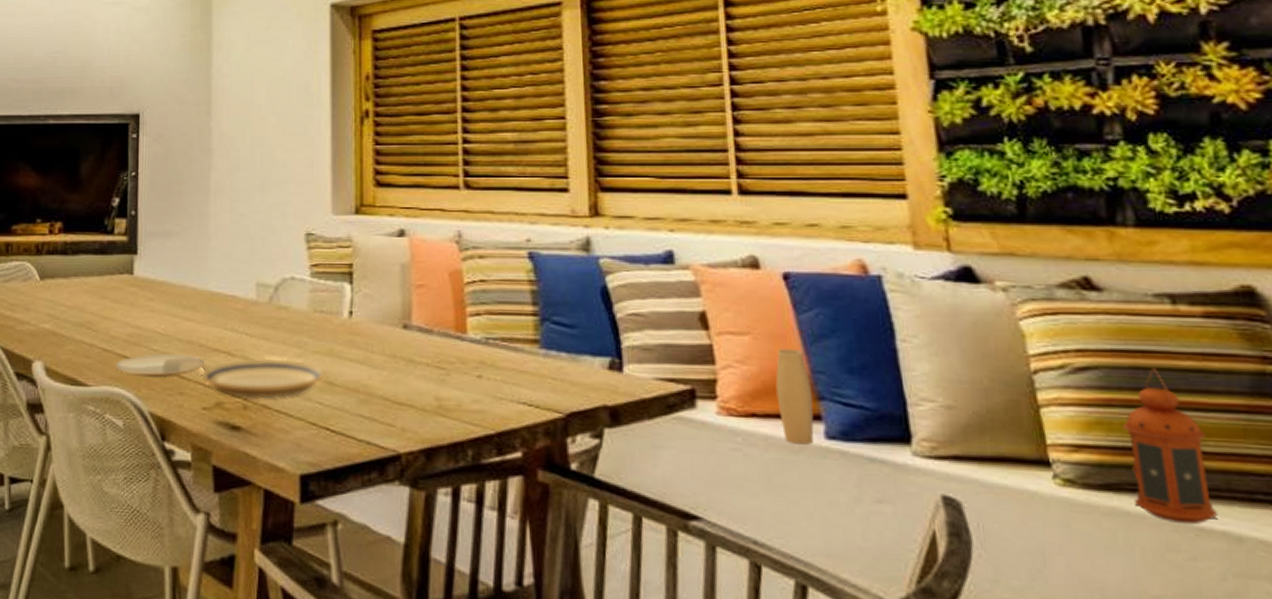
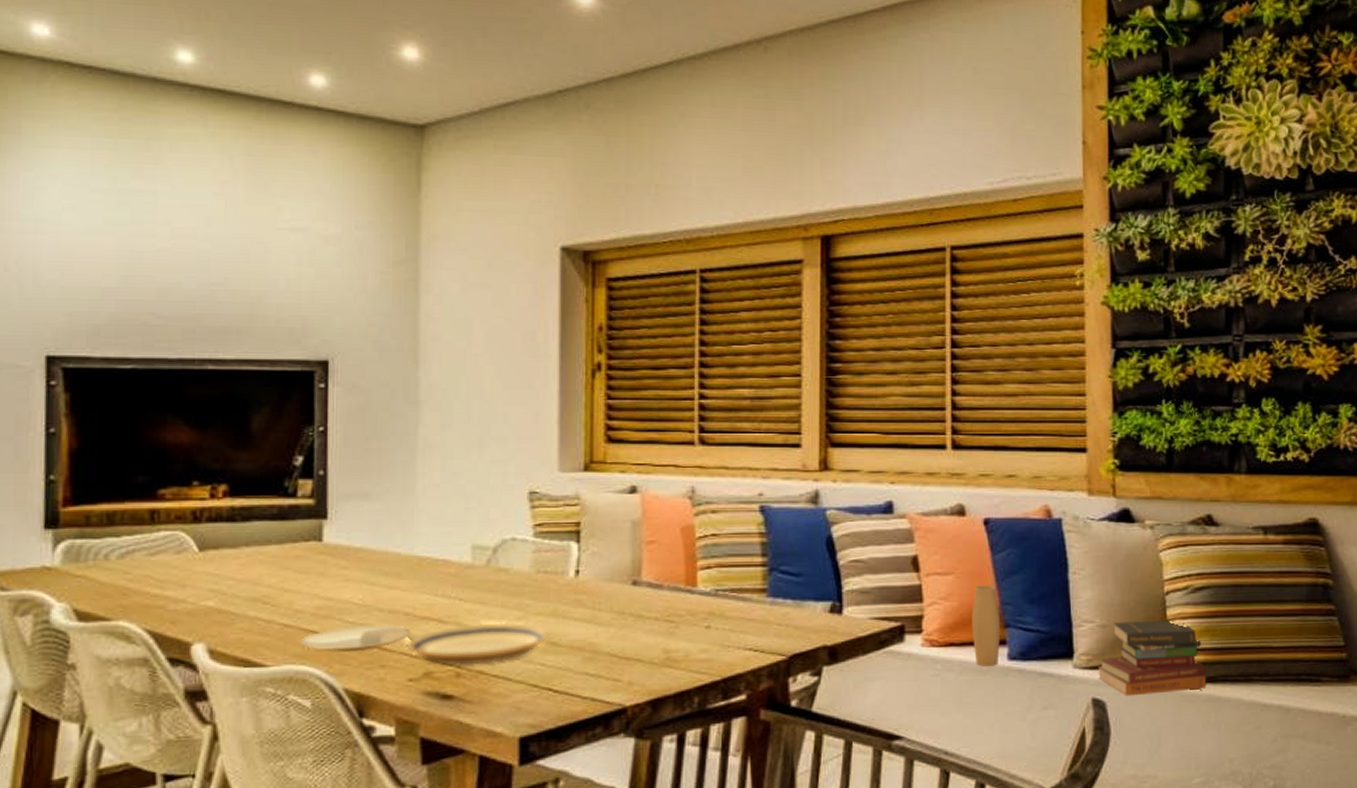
books: none [946,404,1106,499] -> present [1098,621,1206,697]
lantern: present [1122,367,1218,526] -> none [1222,584,1276,703]

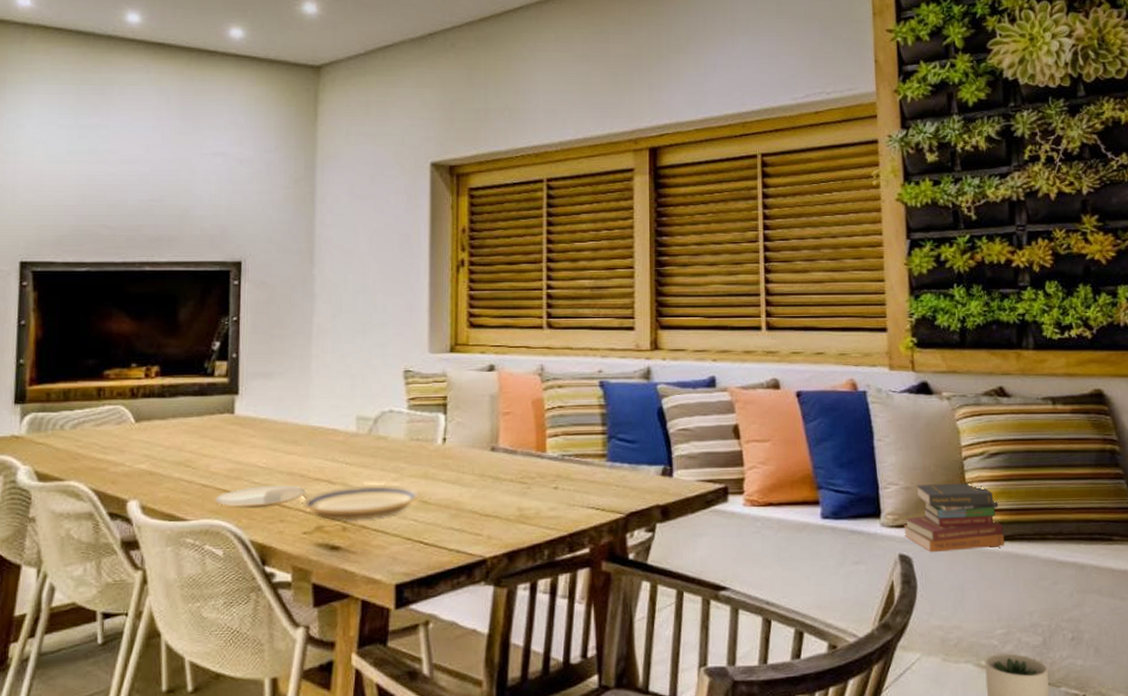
vase: present [972,585,1001,668] -> none [787,451,814,526]

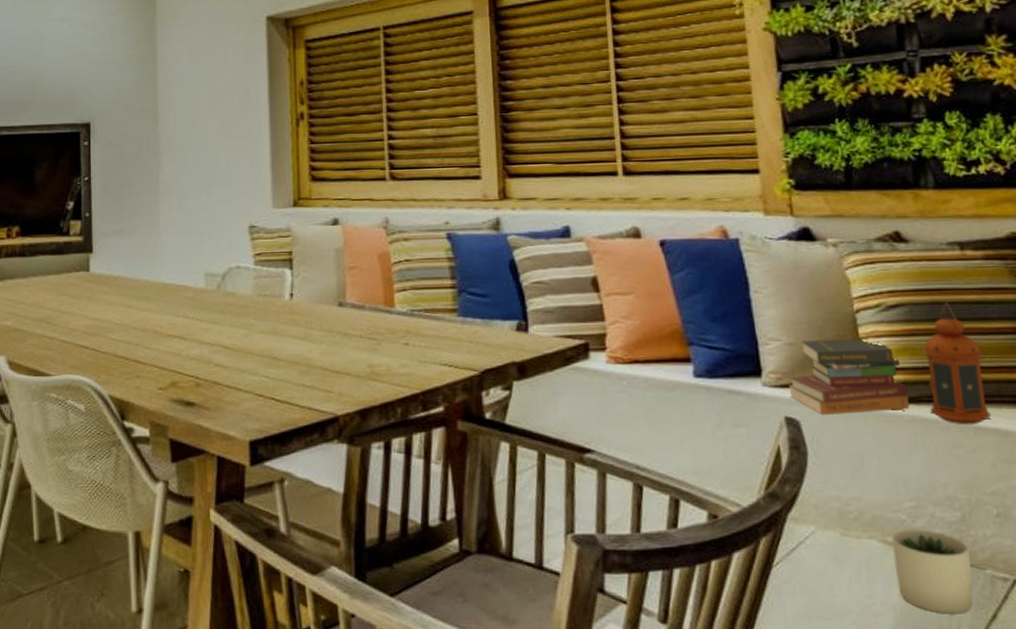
plate: present [215,485,306,508] -> none [75,342,160,364]
plate: present [302,483,420,521] -> none [156,339,270,377]
lantern: none [1017,450,1071,560] -> present [922,302,991,426]

